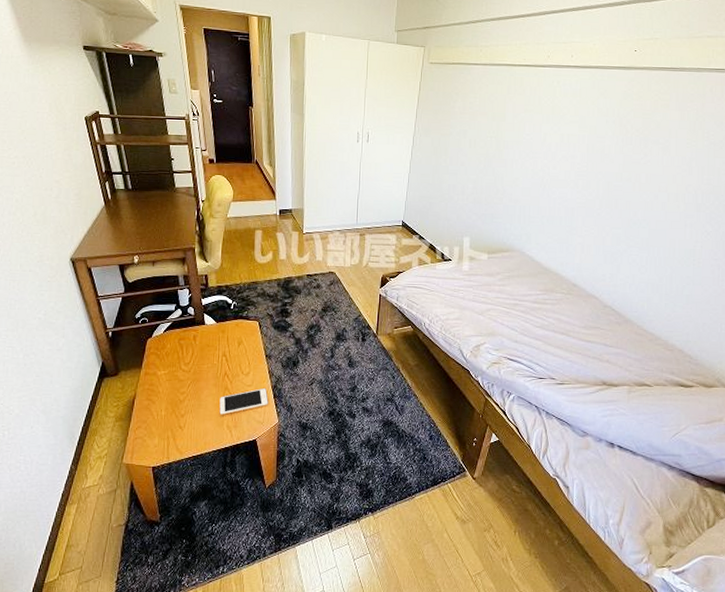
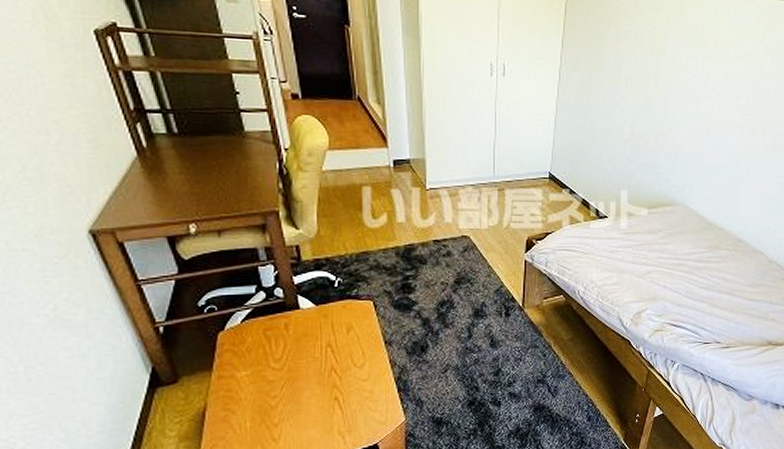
cell phone: present [219,388,268,415] -> none [326,382,391,419]

